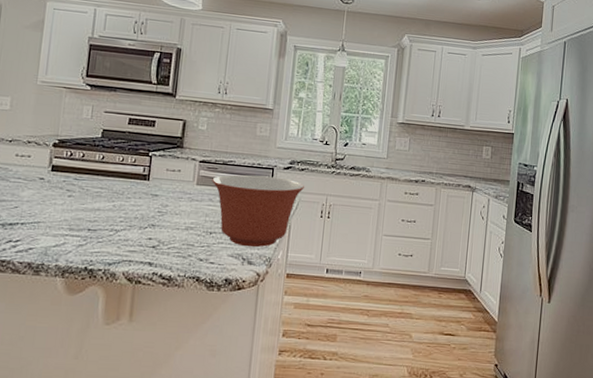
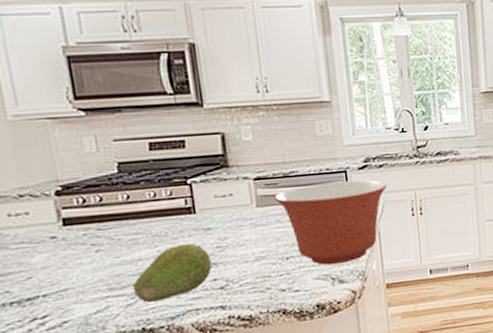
fruit: none [86,203,152,247] -> present [132,243,212,303]

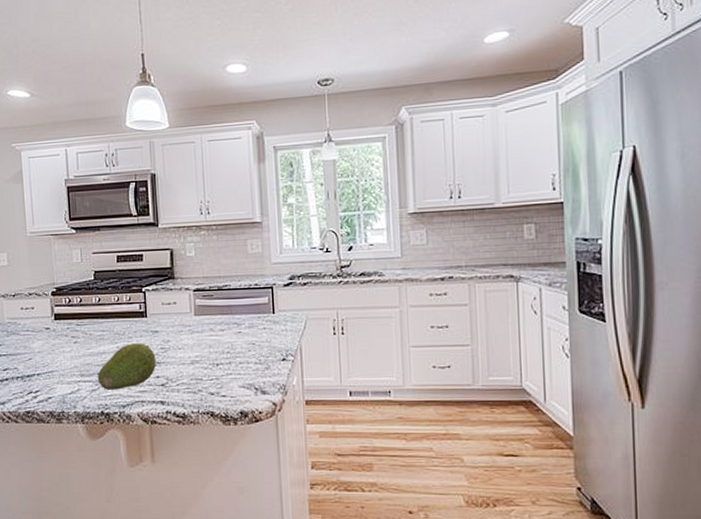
mixing bowl: present [274,180,387,265] -> none [209,296,310,376]

